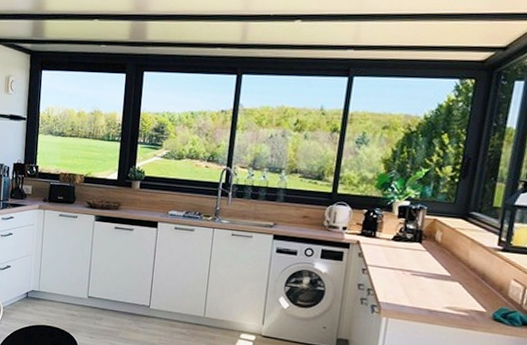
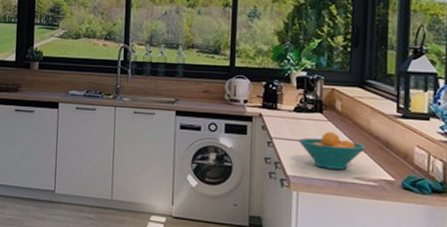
fruit bowl: none [394,262,462,299] -> present [299,132,367,170]

